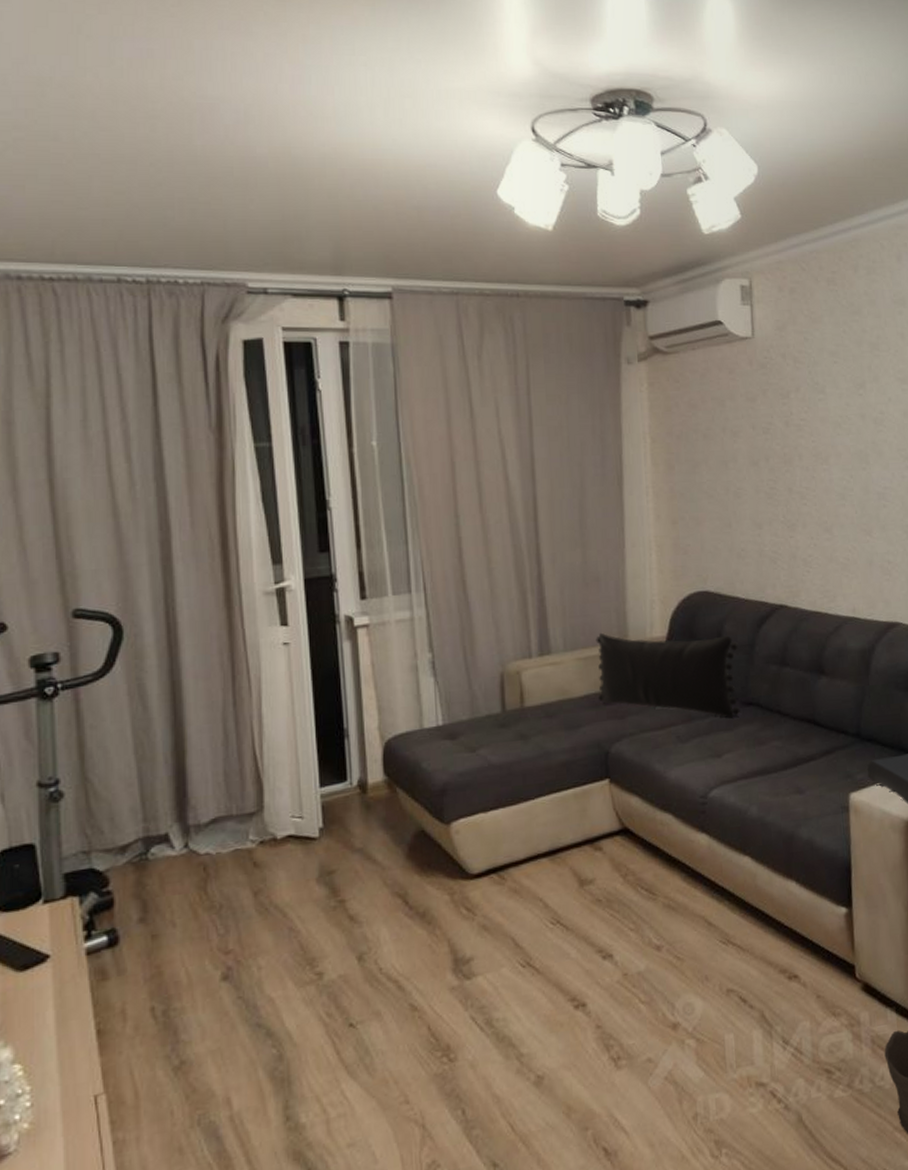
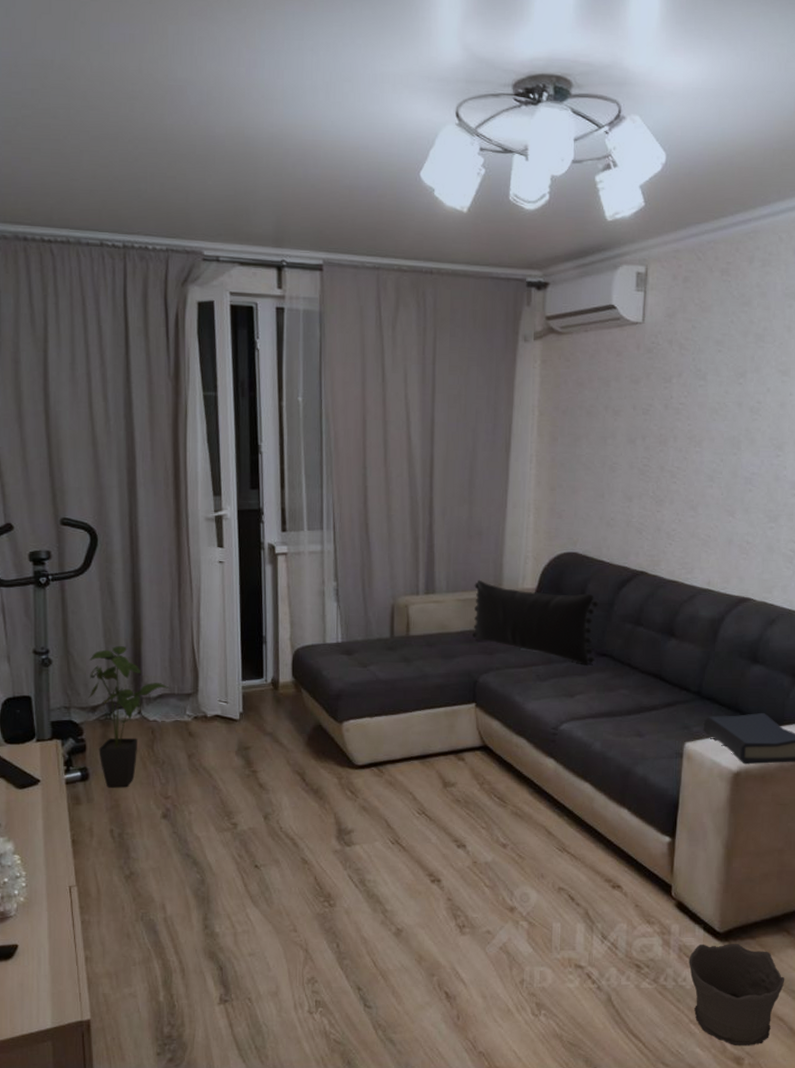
house plant: none [115,762,227,951] -> present [88,645,171,788]

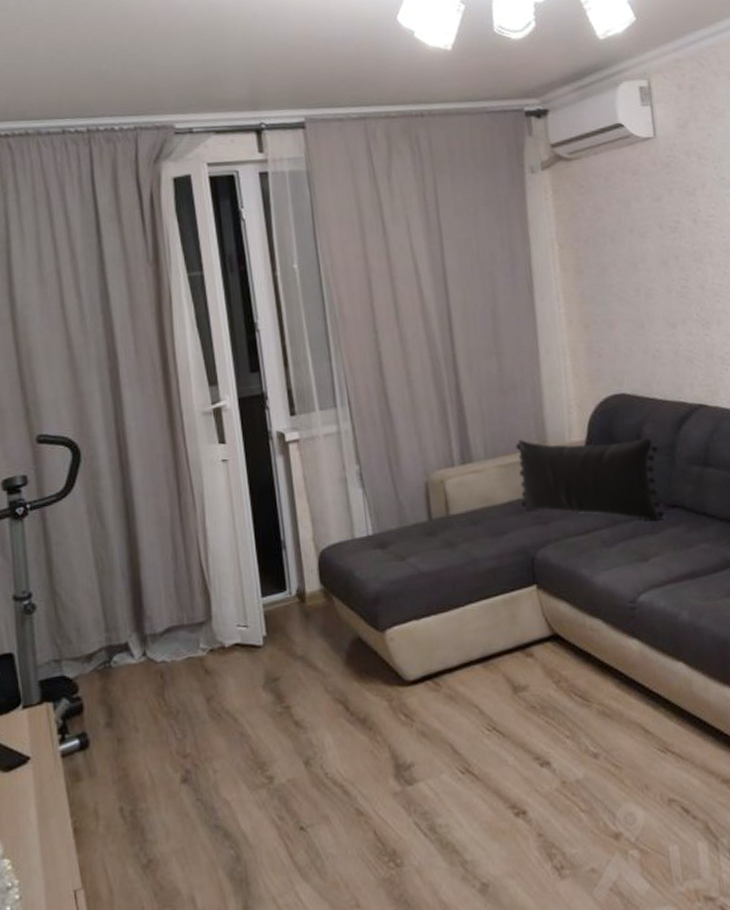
house plant: present [88,645,171,788] -> none [81,575,179,754]

